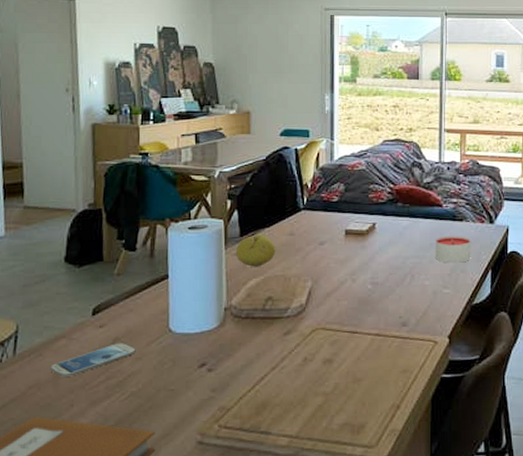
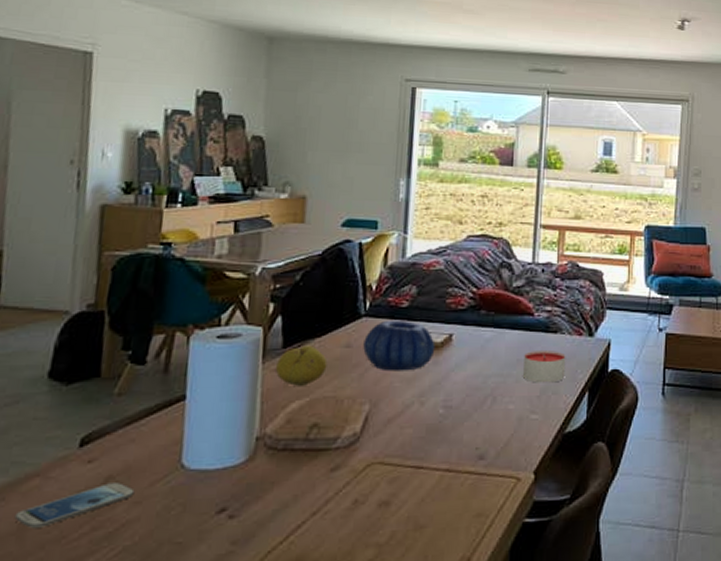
decorative bowl: none [304,212,362,255] -> present [363,320,436,371]

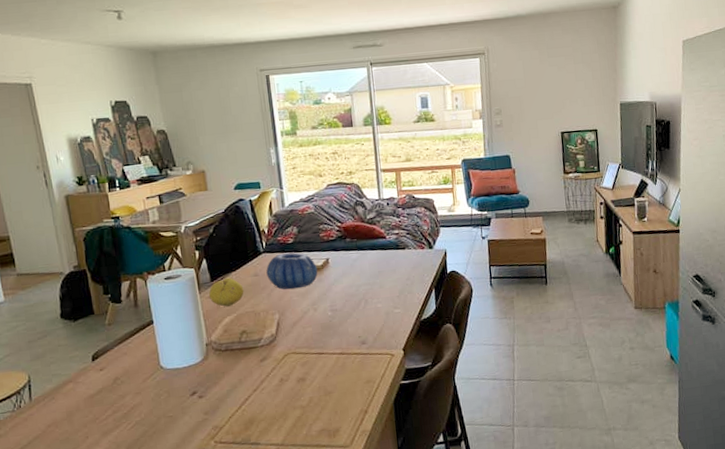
smartphone: present [14,483,135,528] -> none [63,381,135,415]
candle: present [522,349,566,383] -> none [383,262,416,287]

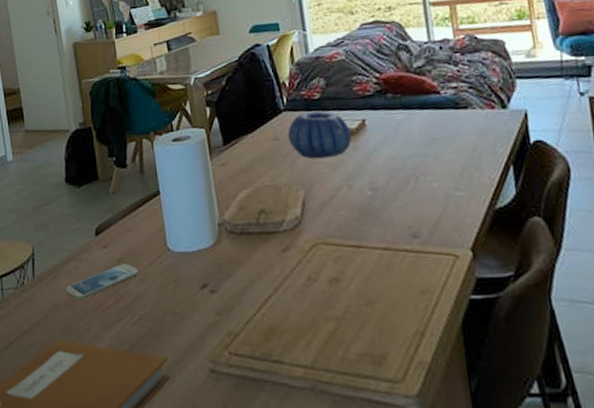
smartphone: none [63,381,135,415] -> present [65,263,139,299]
fruit: present [209,277,244,307] -> none [221,141,262,178]

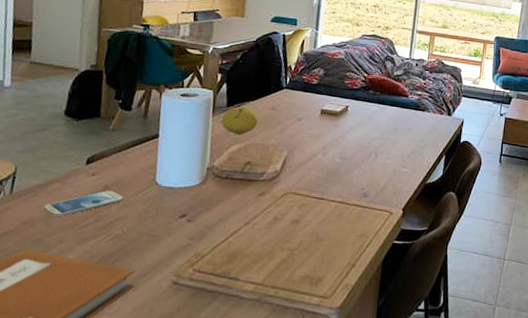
fruit: none [221,141,262,178] -> present [222,106,258,135]
decorative bowl: present [288,111,352,159] -> none [284,92,336,130]

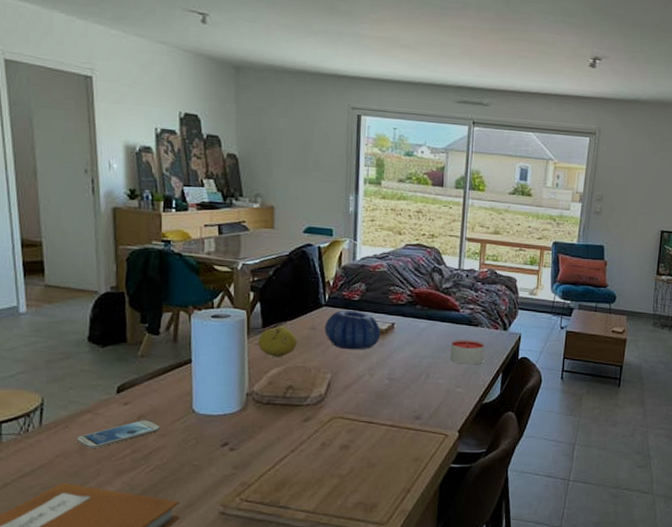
decorative bowl: none [284,92,336,130] -> present [325,309,381,350]
candle: none [397,122,430,147] -> present [450,339,485,365]

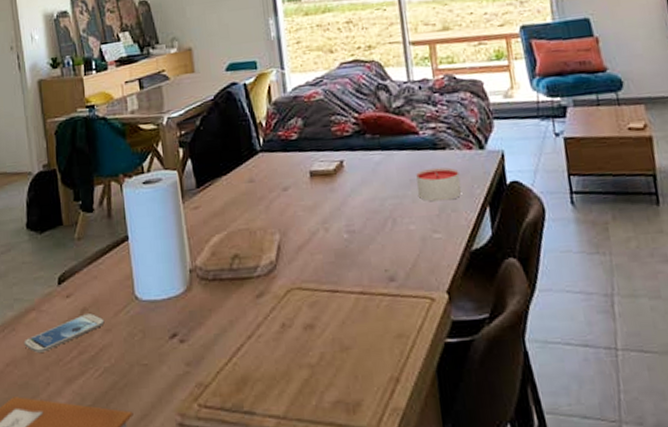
fruit: present [258,326,297,357] -> none [194,183,237,222]
decorative bowl: present [325,309,381,350] -> none [264,152,330,202]

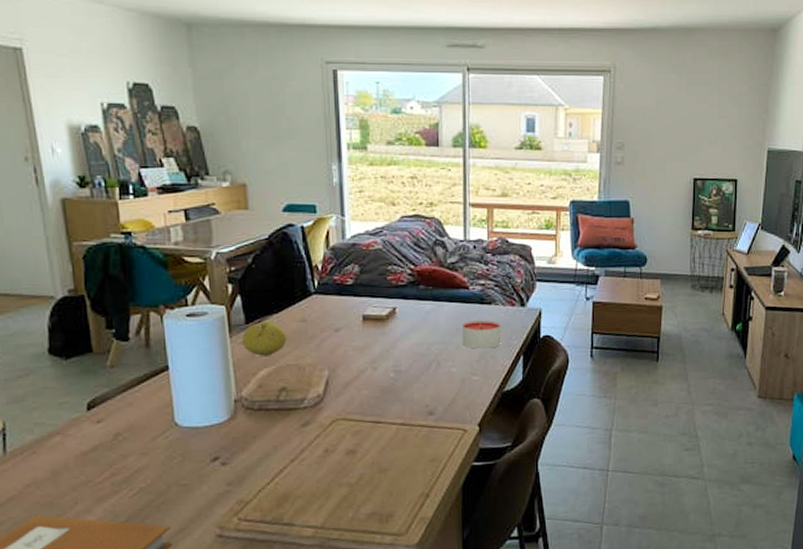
smartphone: present [24,313,105,353] -> none [47,438,140,474]
fruit: none [194,183,237,222] -> present [242,321,287,356]

